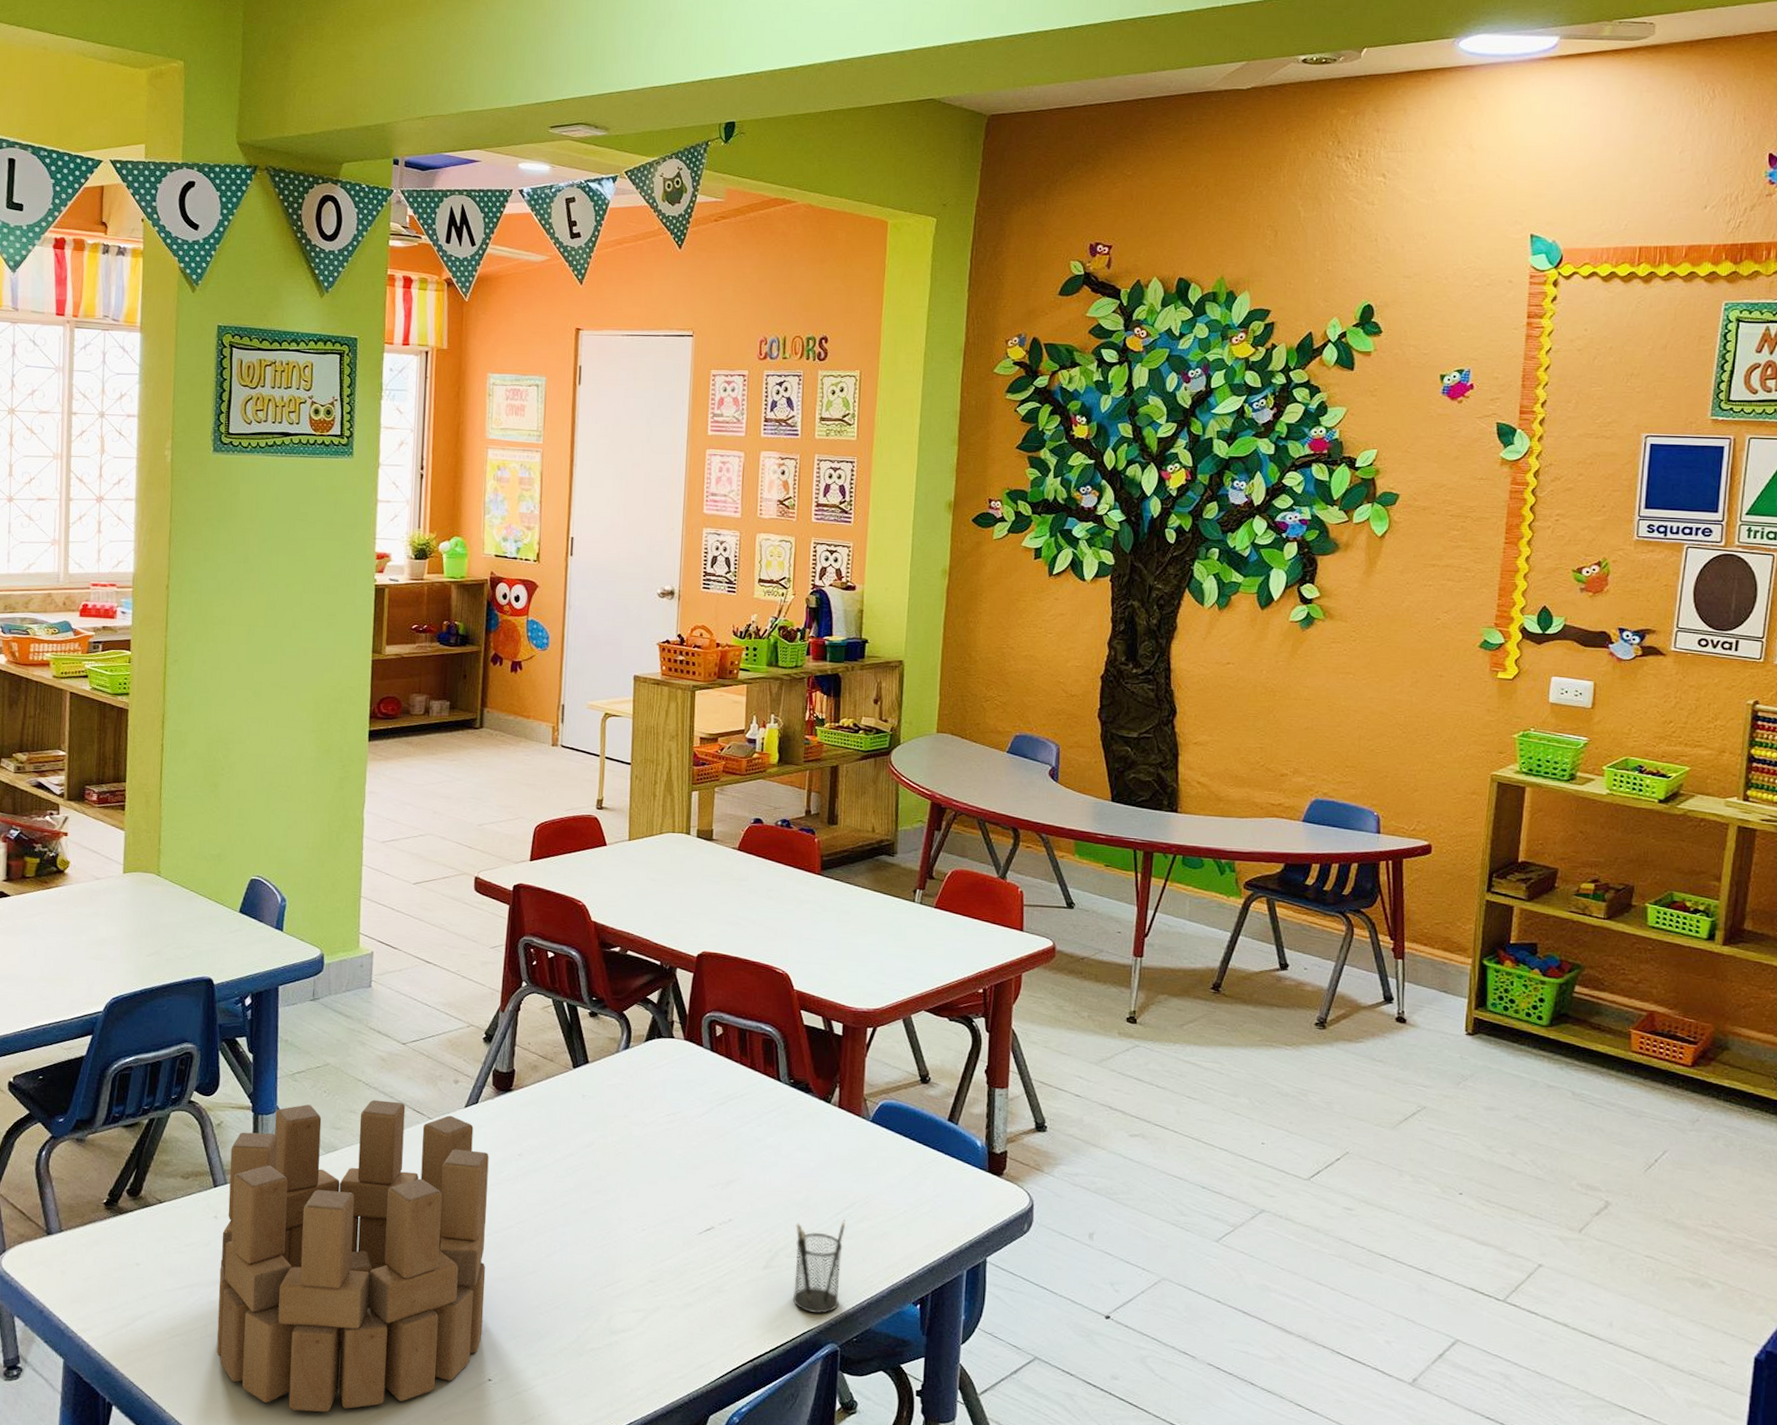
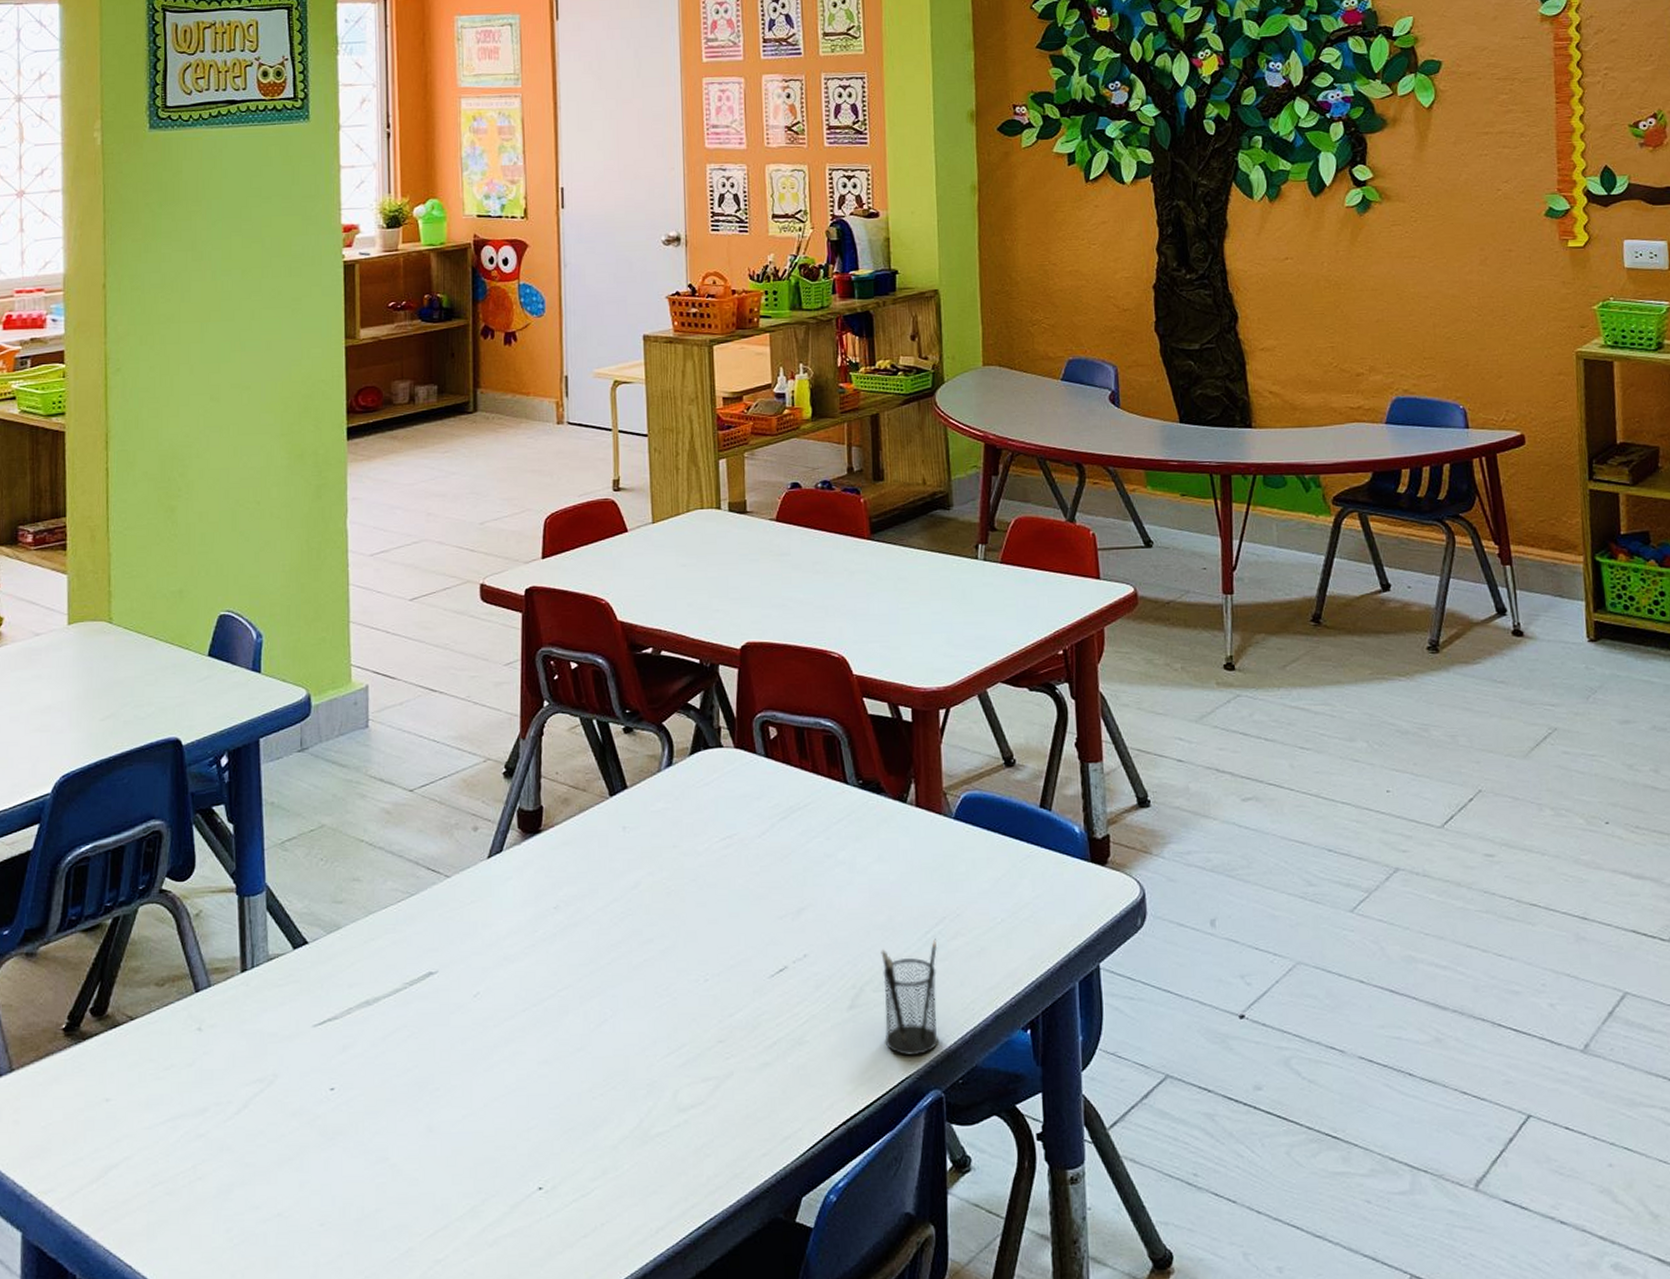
building block set: present [217,1099,489,1413] -> none [208,861,527,1259]

